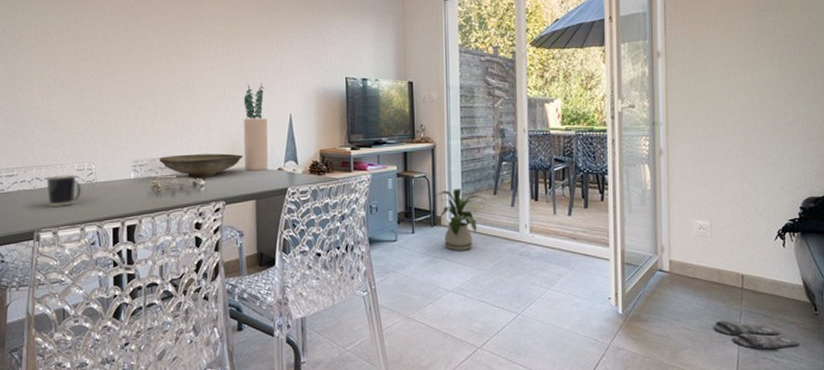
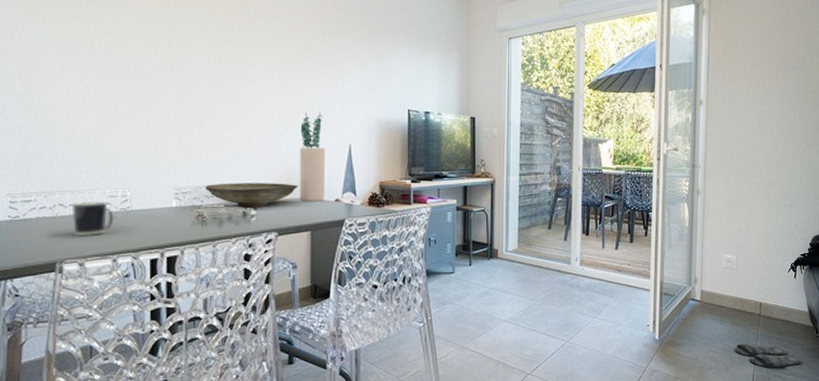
house plant: present [433,189,487,252] -> none [491,223,541,283]

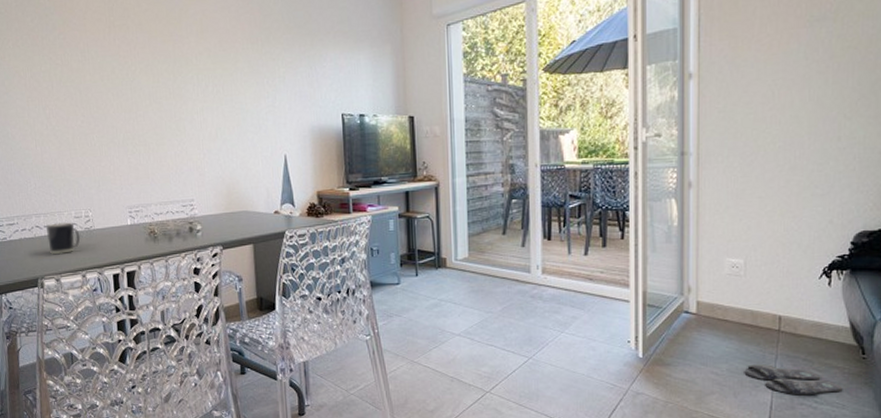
decorative bowl: present [205,183,298,208] -> none [154,197,238,223]
vase: present [299,111,325,202] -> none [236,123,264,216]

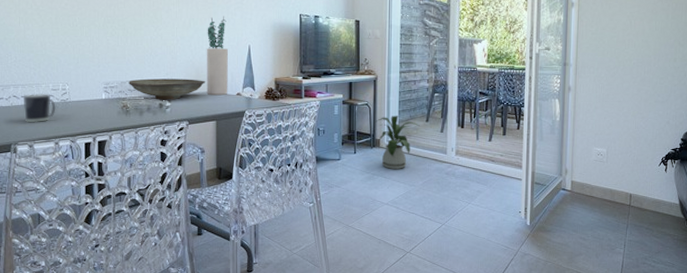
decorative bowl: none [154,197,238,223] -> present [129,78,205,100]
vase: none [236,123,264,216] -> present [206,16,228,96]
house plant: none [438,229,495,294] -> present [374,116,420,170]
slippers: present [744,364,843,396] -> none [604,232,673,257]

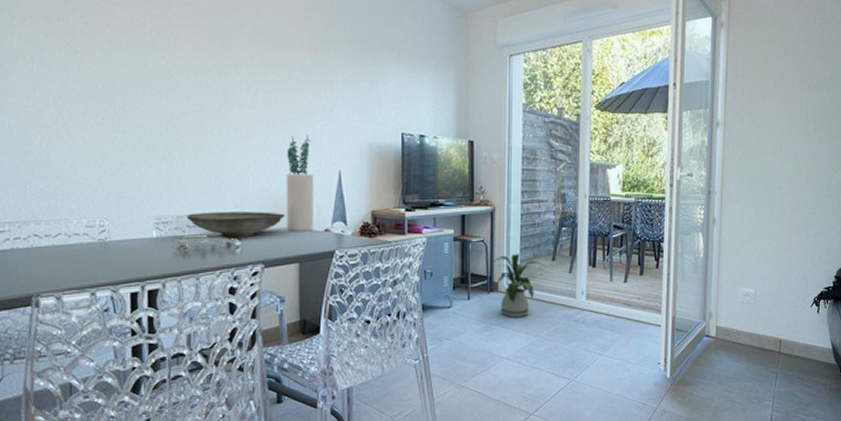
mug: present [22,93,56,123] -> none [46,230,92,269]

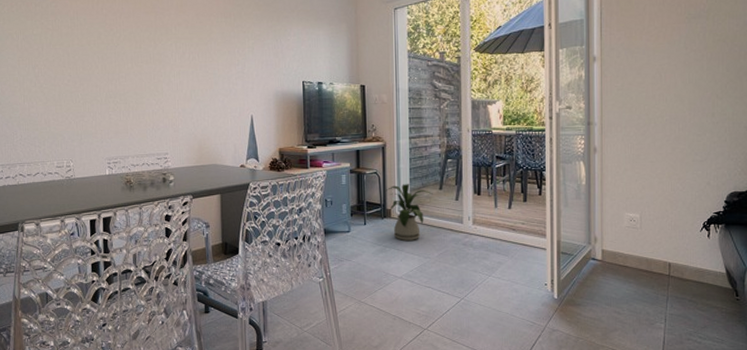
decorative bowl: present [187,212,285,238] -> none [132,152,208,174]
vase: present [286,135,314,232] -> none [208,86,232,169]

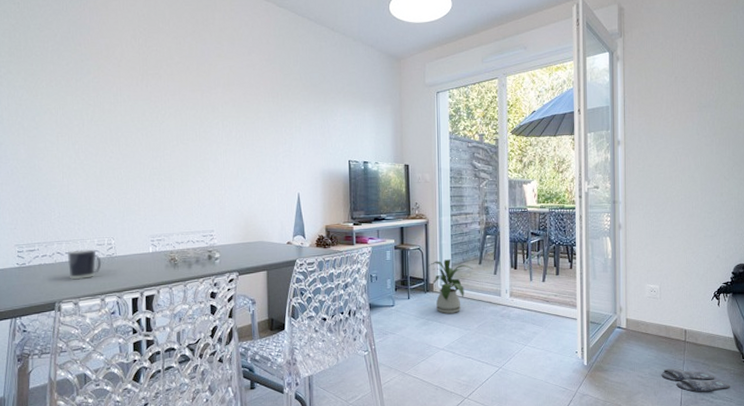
mug: none [28,170,61,201] -> present [67,248,102,280]
slippers: none [641,305,722,332] -> present [661,368,730,393]

